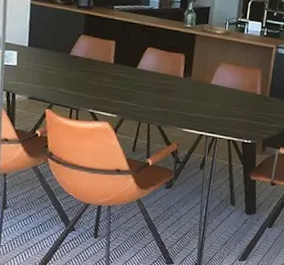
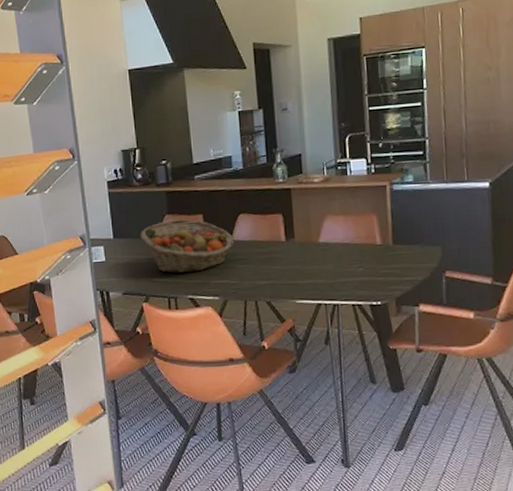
fruit basket: none [54,40,140,90] -> present [140,218,235,274]

